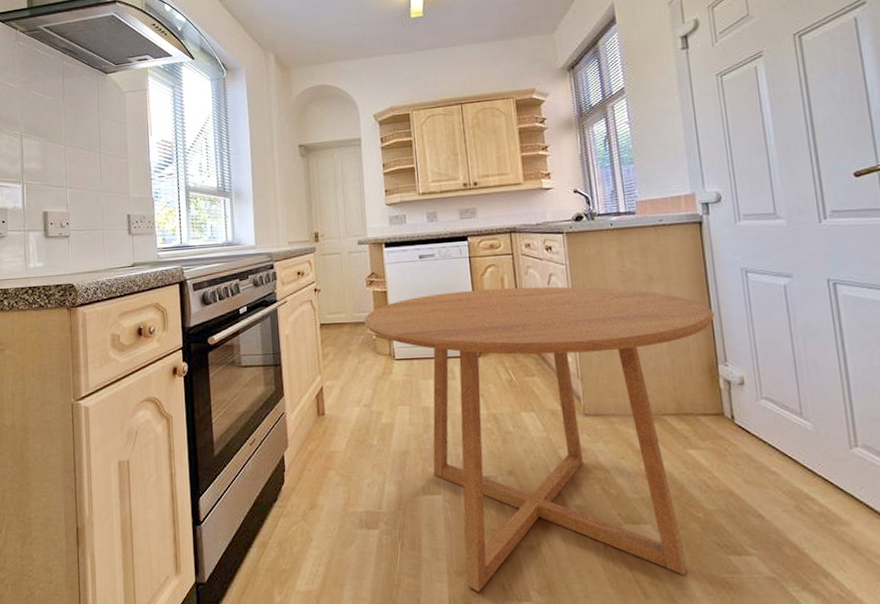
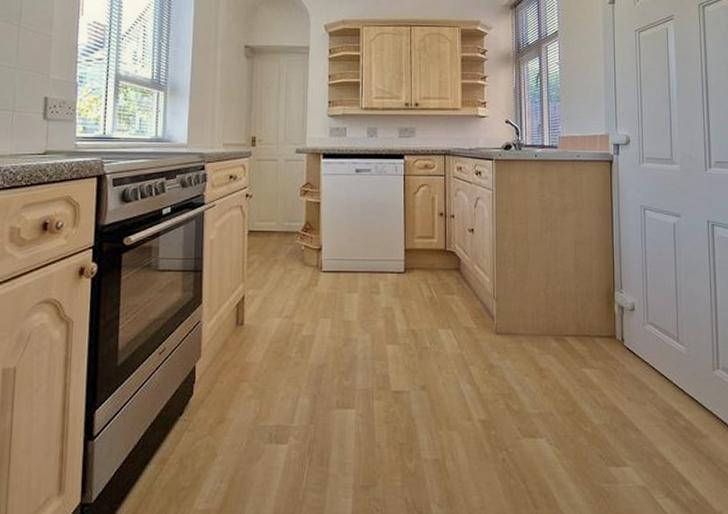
dining table: present [364,286,714,593] -> none [294,207,615,507]

